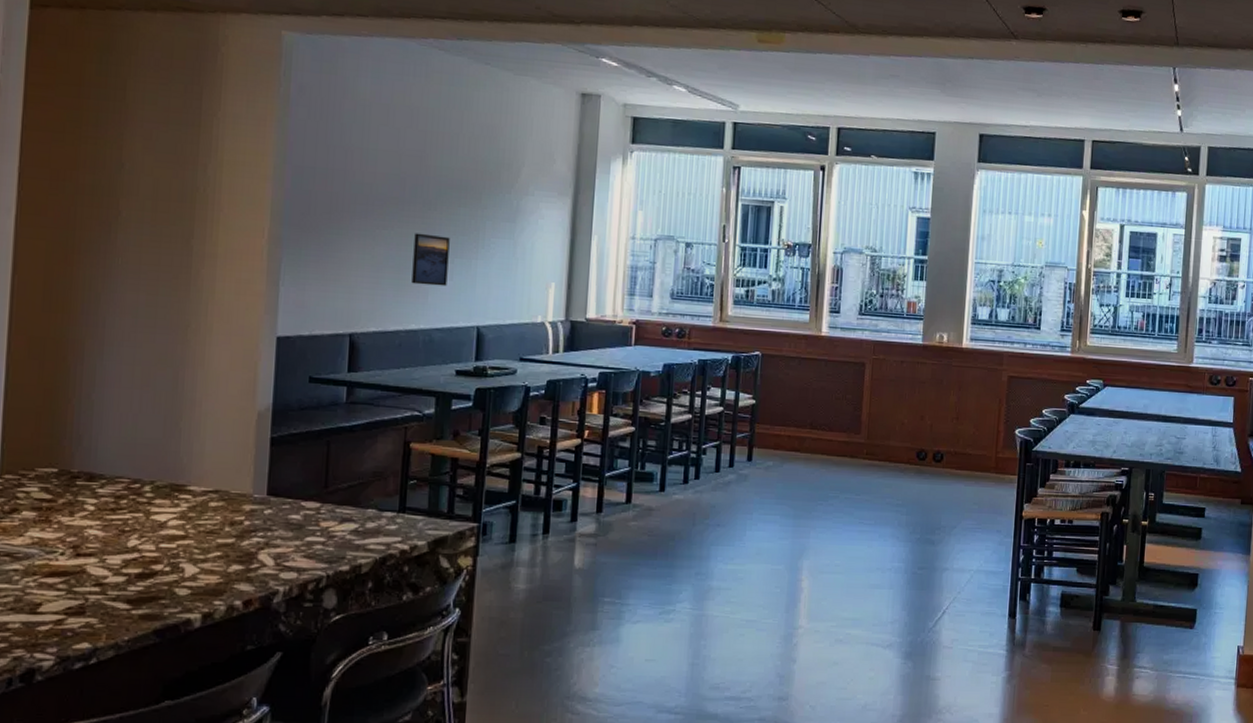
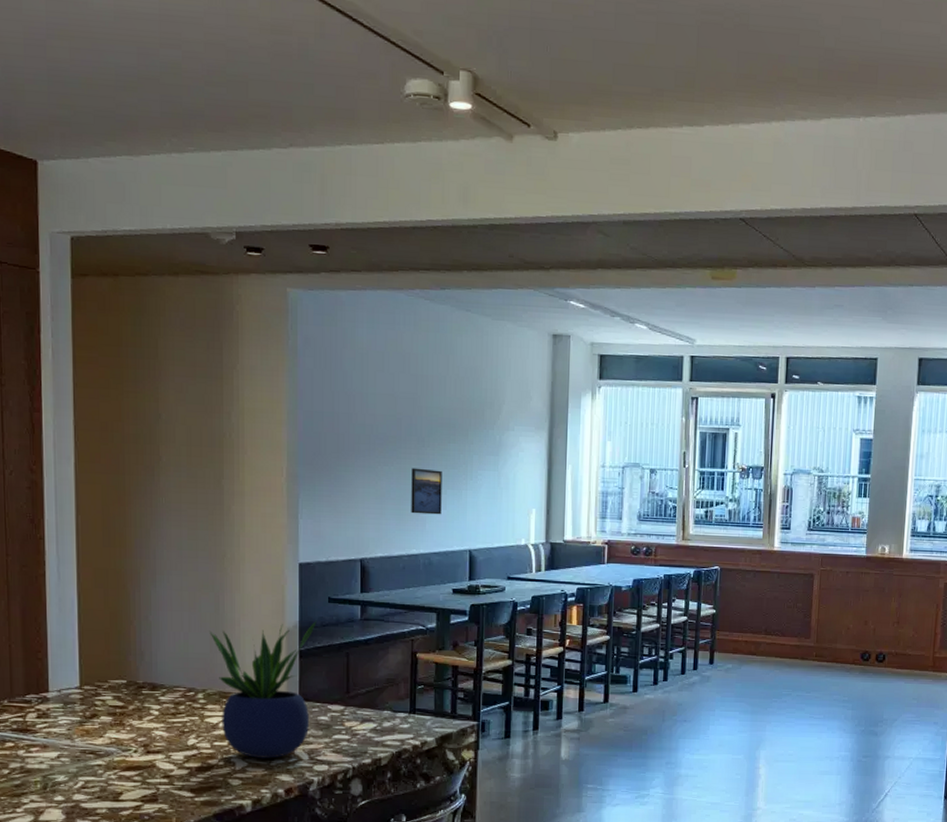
potted plant: none [164,402,294,564] -> present [209,620,317,758]

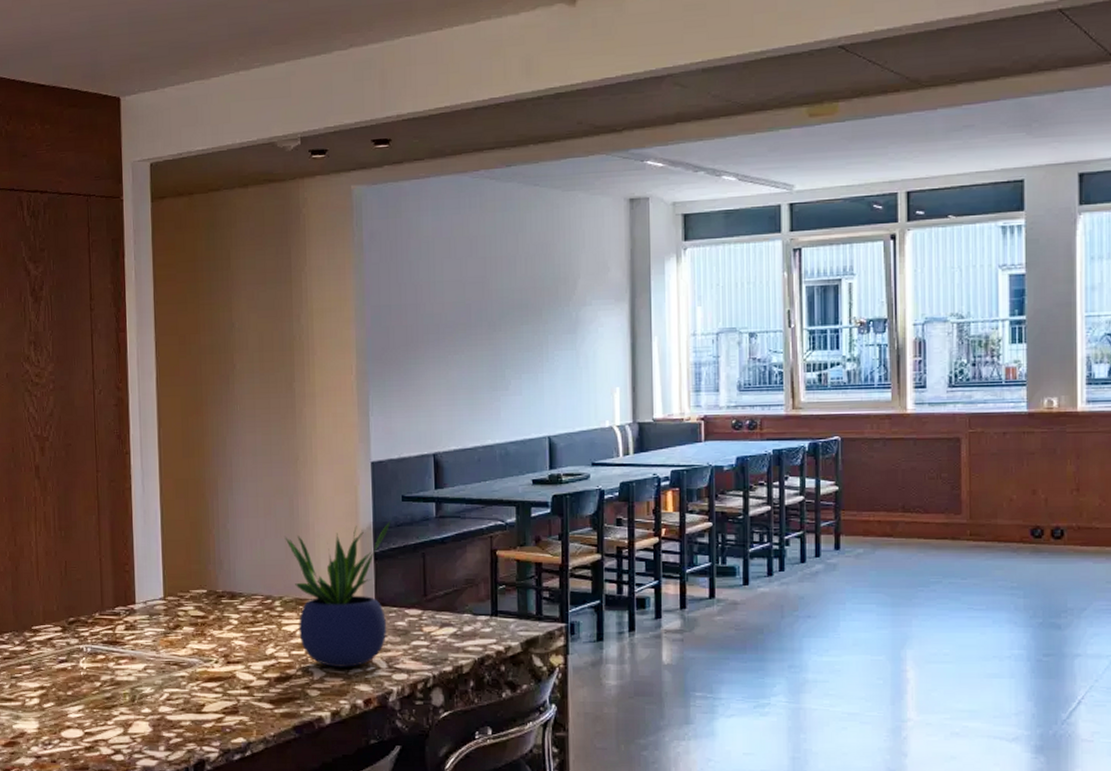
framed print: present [411,468,442,515] -> none [483,354,517,402]

